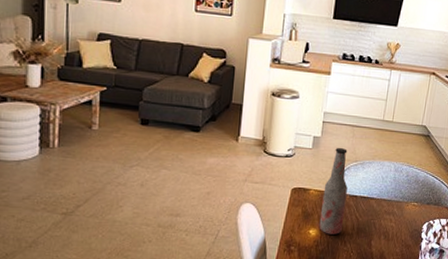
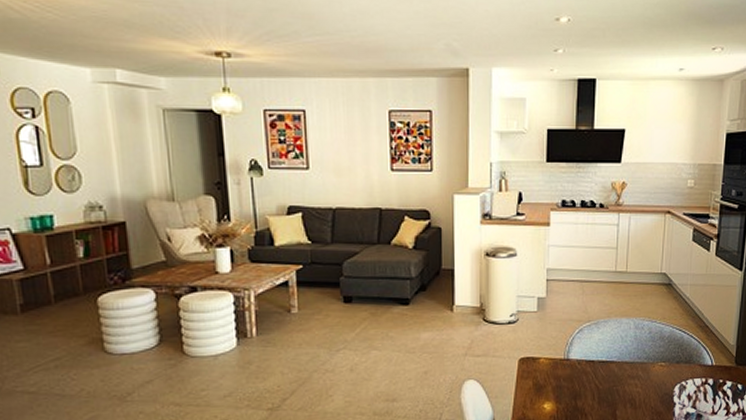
bottle: present [319,147,348,234] -> none [554,307,582,408]

